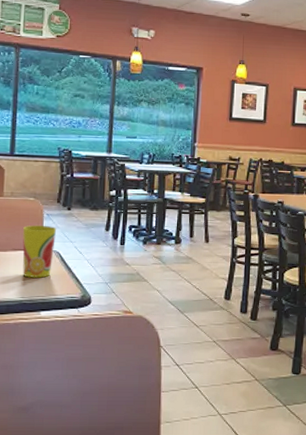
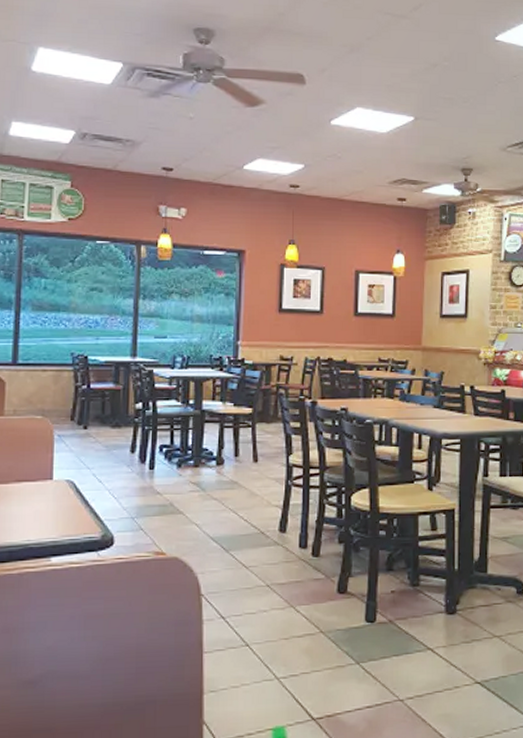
cup: present [22,225,57,278] -> none [28,449,71,515]

